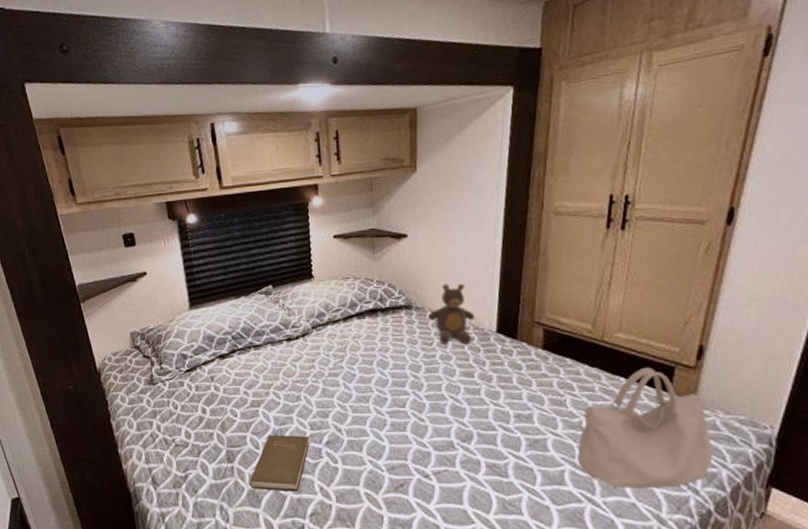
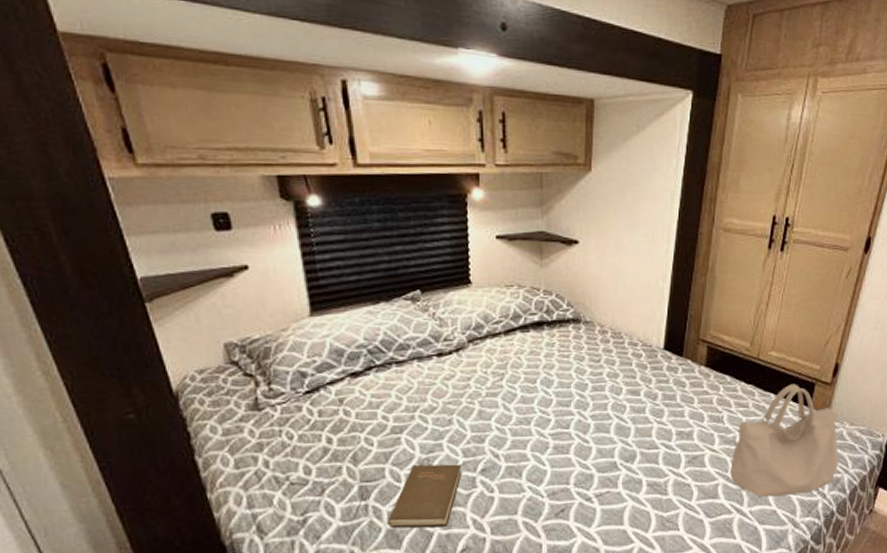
teddy bear: present [428,283,475,344] -> none [597,297,644,361]

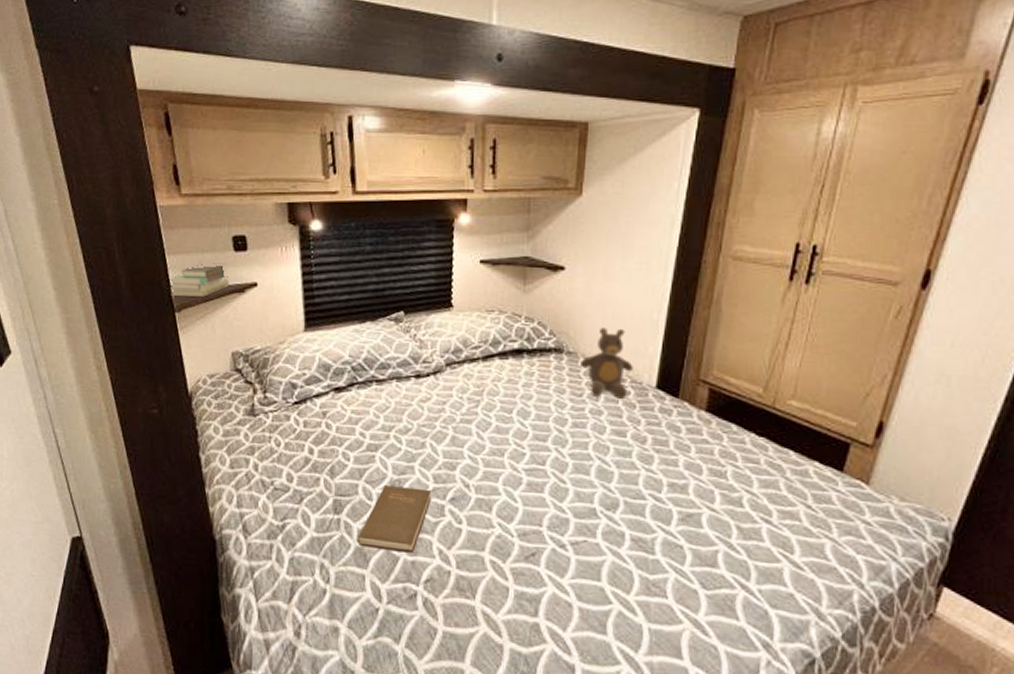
books: none [131,244,212,283] -> present [169,263,229,297]
teddy bear: none [597,297,644,361] -> present [580,327,633,399]
handbag: present [730,384,839,497] -> none [734,441,884,578]

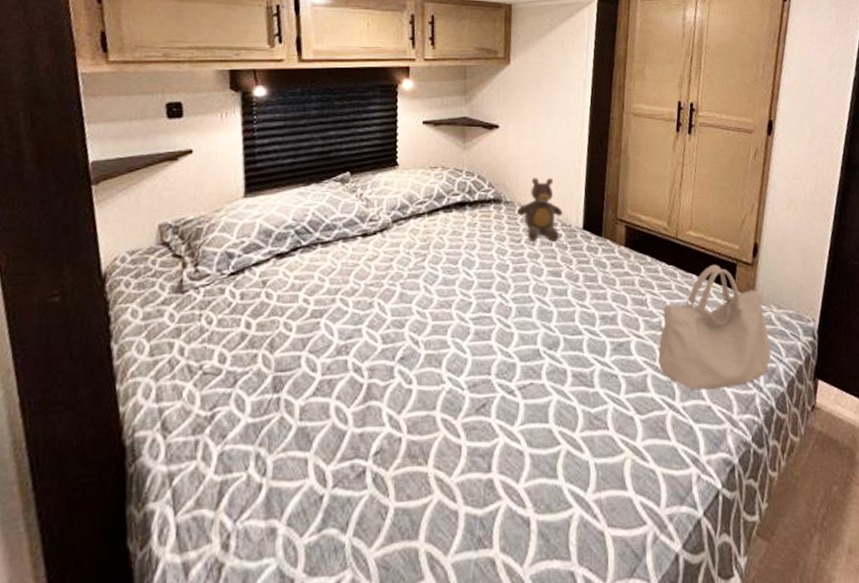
books: present [169,263,229,297] -> none [86,131,160,167]
book: present [357,485,432,553] -> none [299,351,381,426]
handbag: none [734,441,884,578] -> present [658,264,772,391]

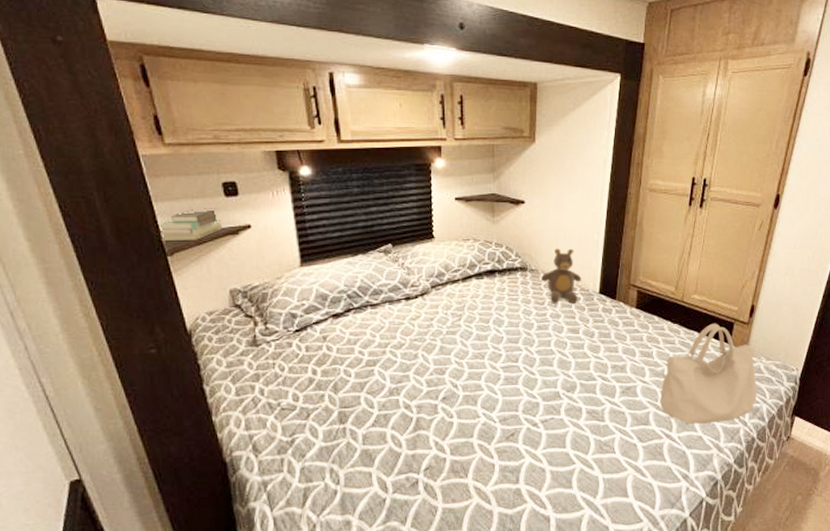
books: none [86,131,160,167] -> present [157,208,222,240]

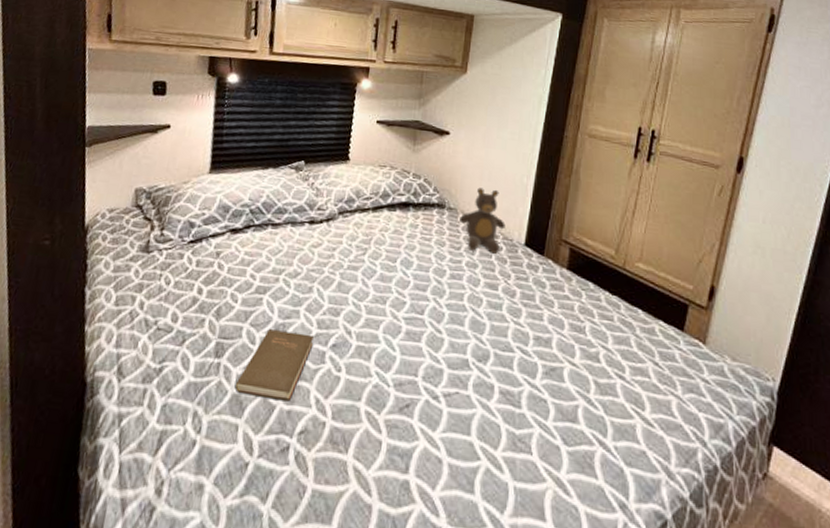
books: present [157,208,222,240] -> none [84,104,144,134]
book: none [362,393,426,449] -> present [234,329,315,402]
handbag: present [660,323,758,424] -> none [592,301,721,436]

